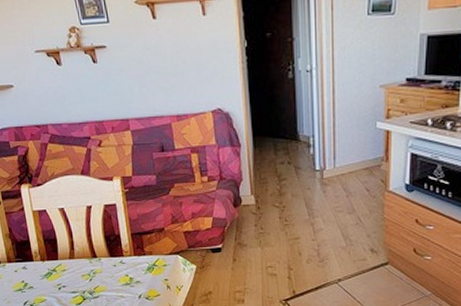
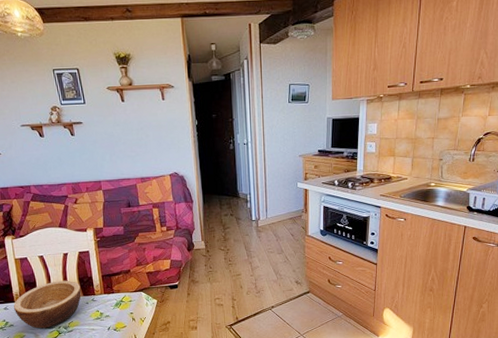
bowl: none [32,238,108,293] -> present [13,280,81,329]

